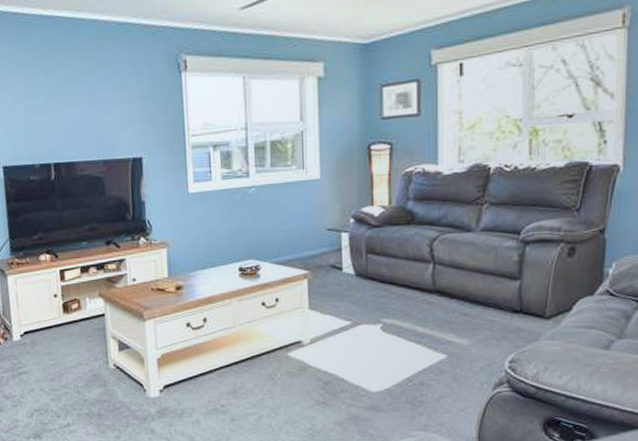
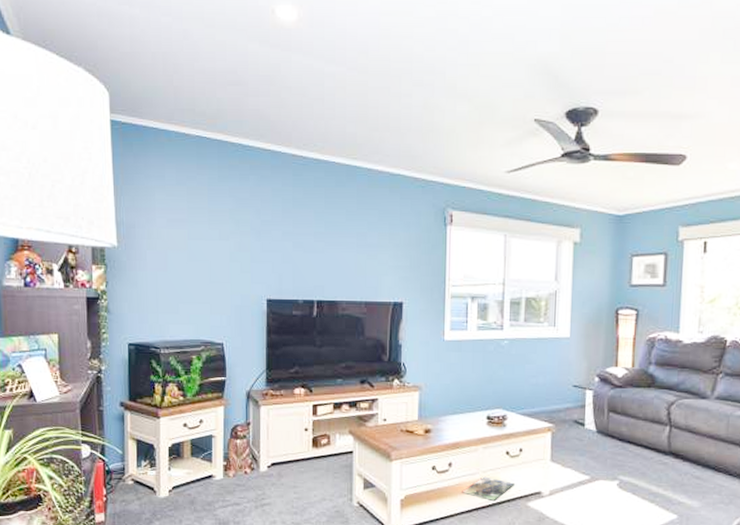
magazine: none [219,329,273,353] -> present [462,476,514,501]

